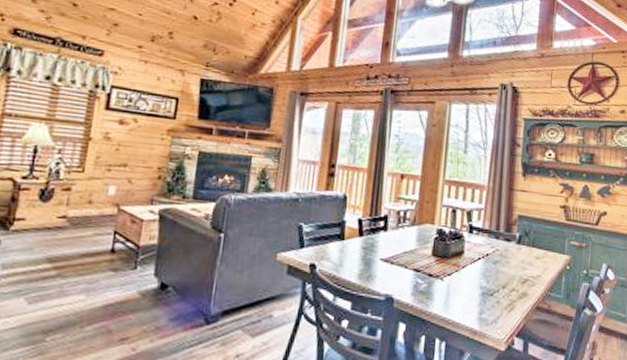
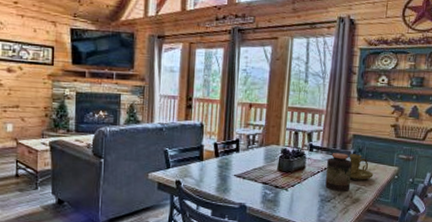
jar: none [487,236,518,283] -> present [325,153,352,191]
candle holder: none [514,238,543,270] -> present [349,154,374,180]

